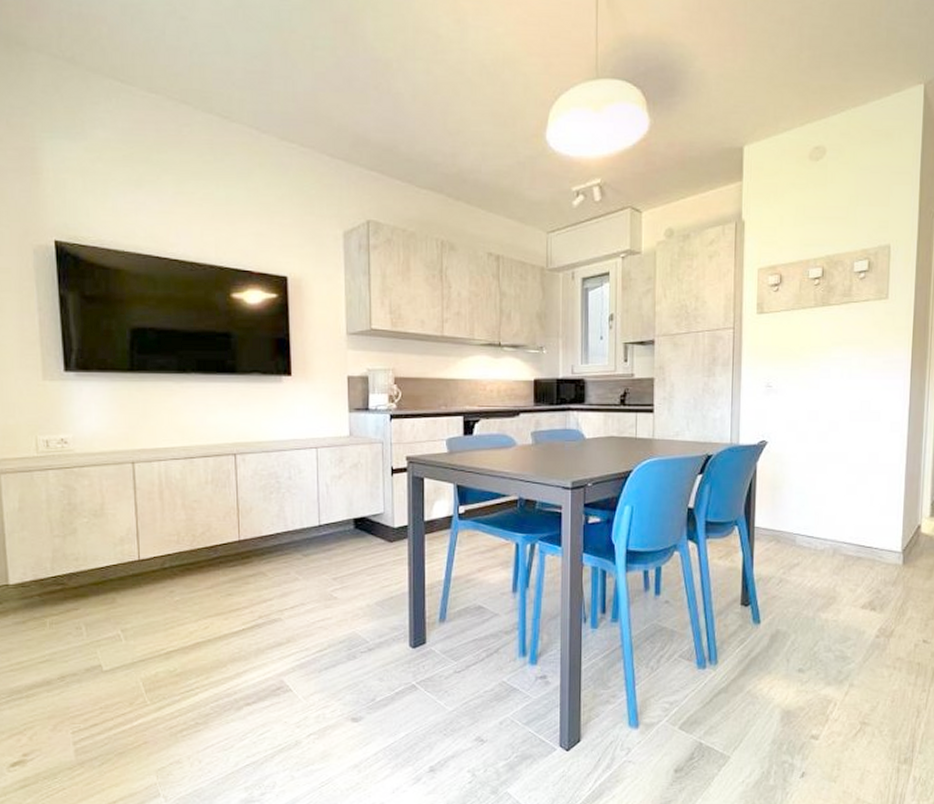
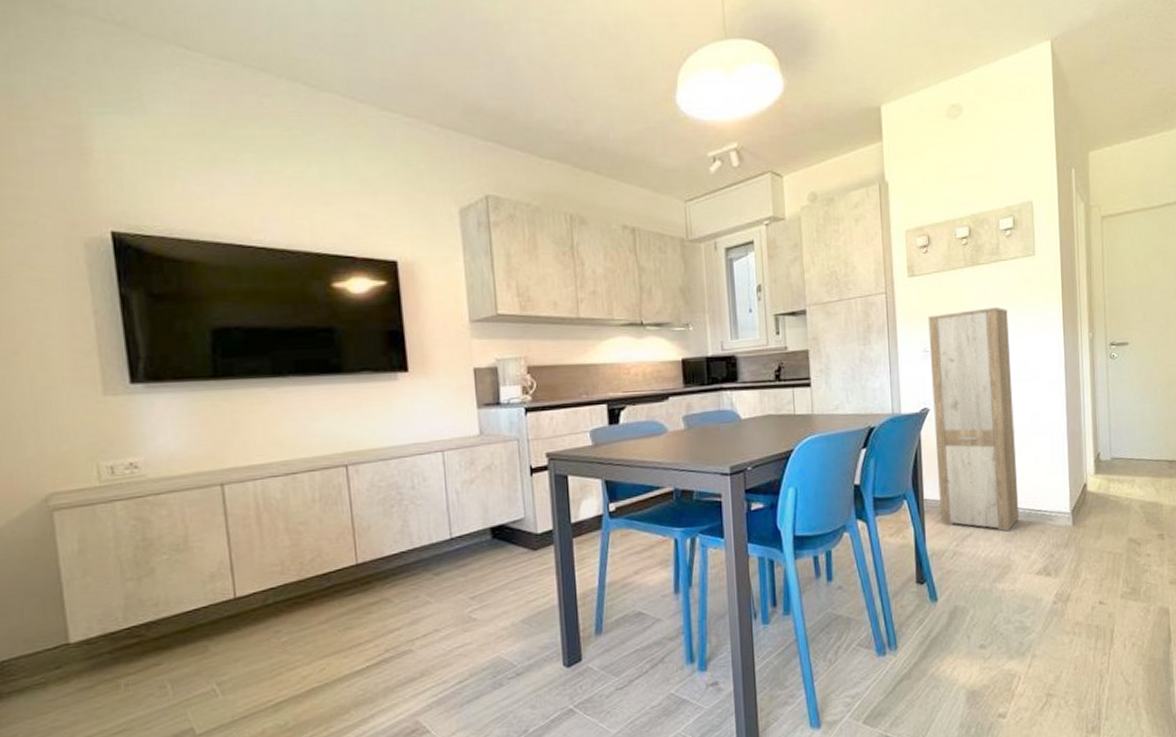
cabinet: none [769,348,855,565] -> present [928,308,1020,532]

